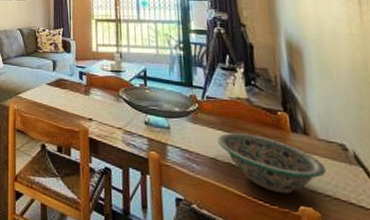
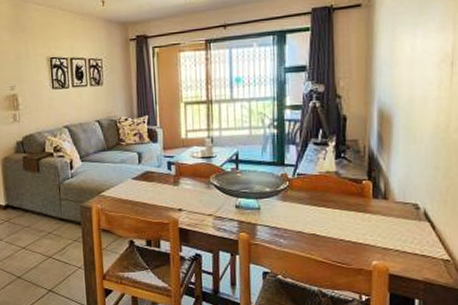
decorative bowl: present [216,132,326,194] -> none [304,204,399,254]

